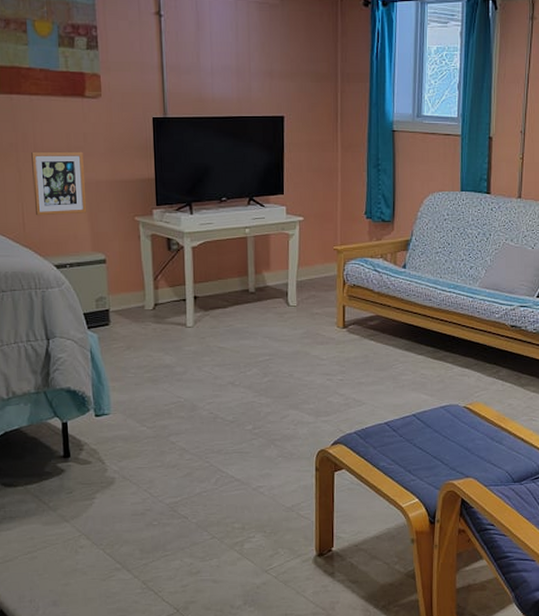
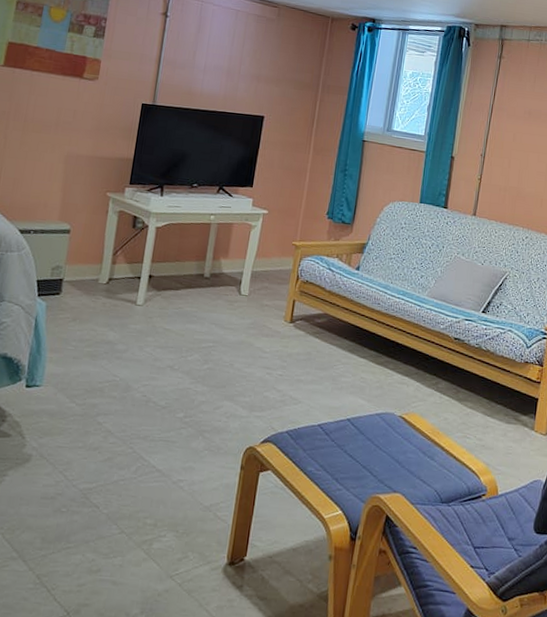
picture frame: present [31,151,87,216] -> none [12,122,70,184]

